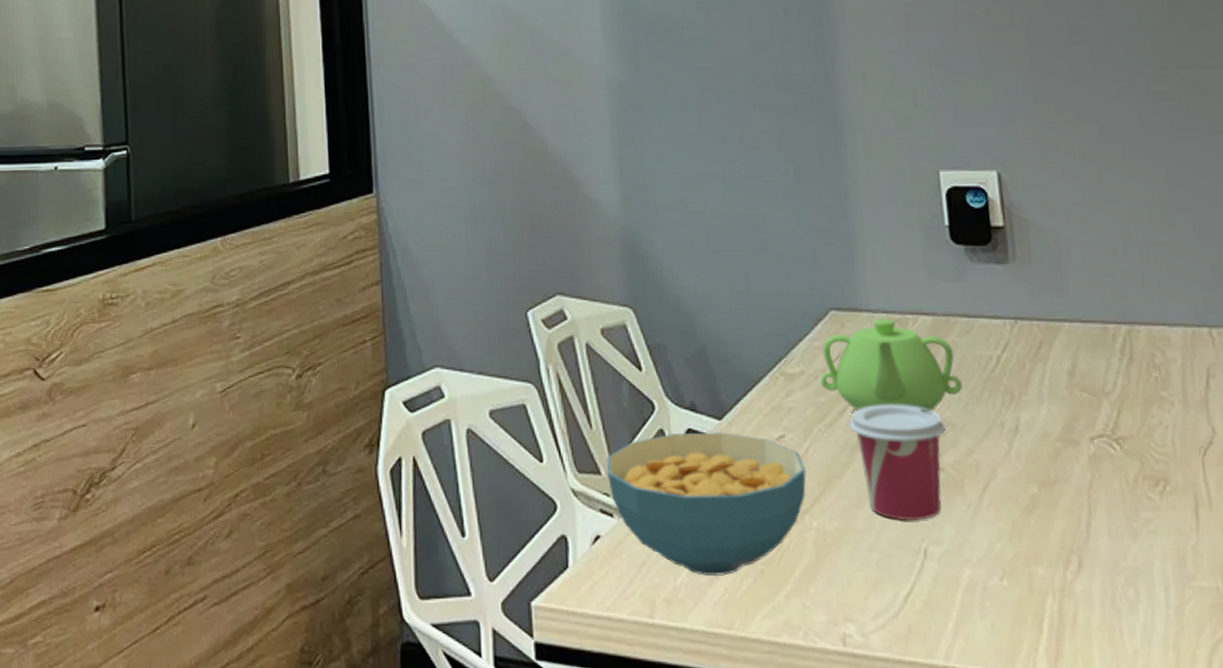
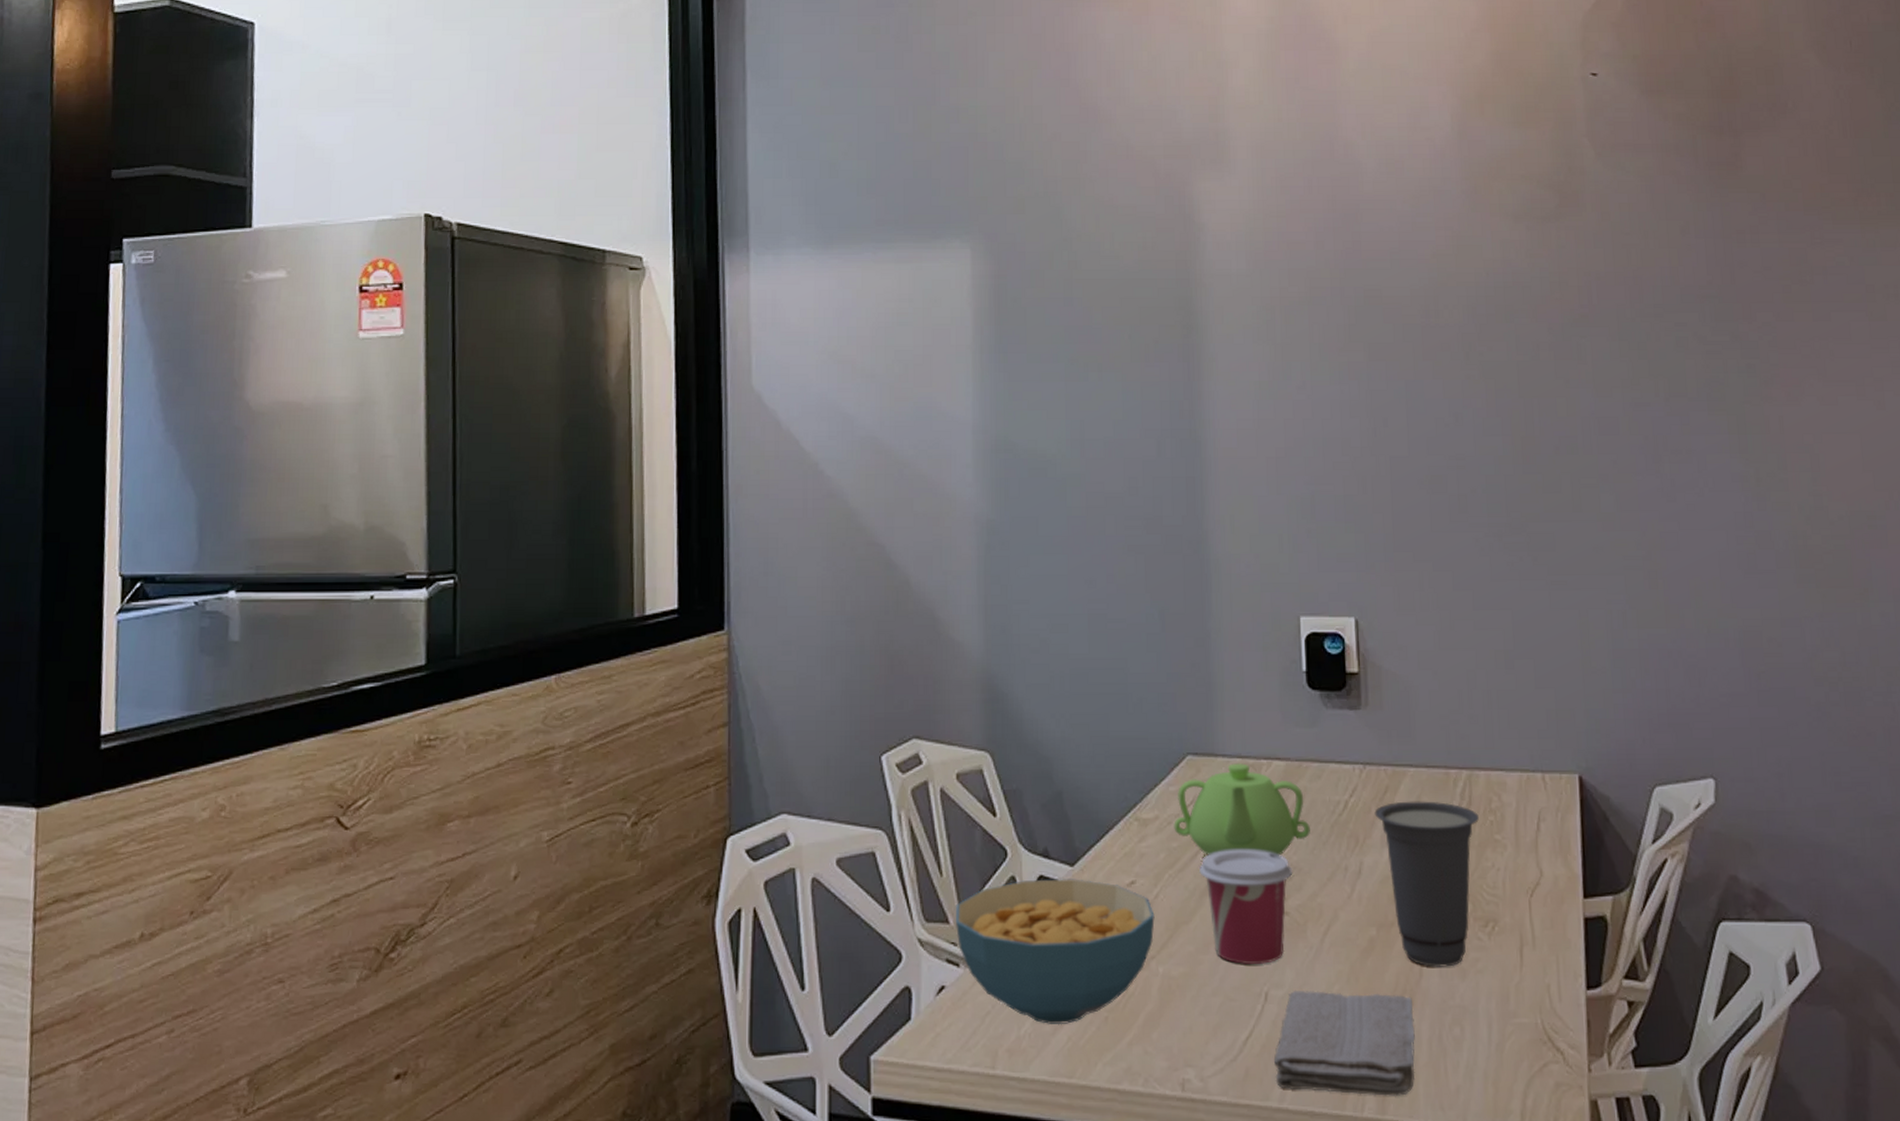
washcloth: none [937,547,1089,659] -> present [1274,990,1416,1097]
cup: none [1029,356,1142,527] -> present [1374,801,1479,967]

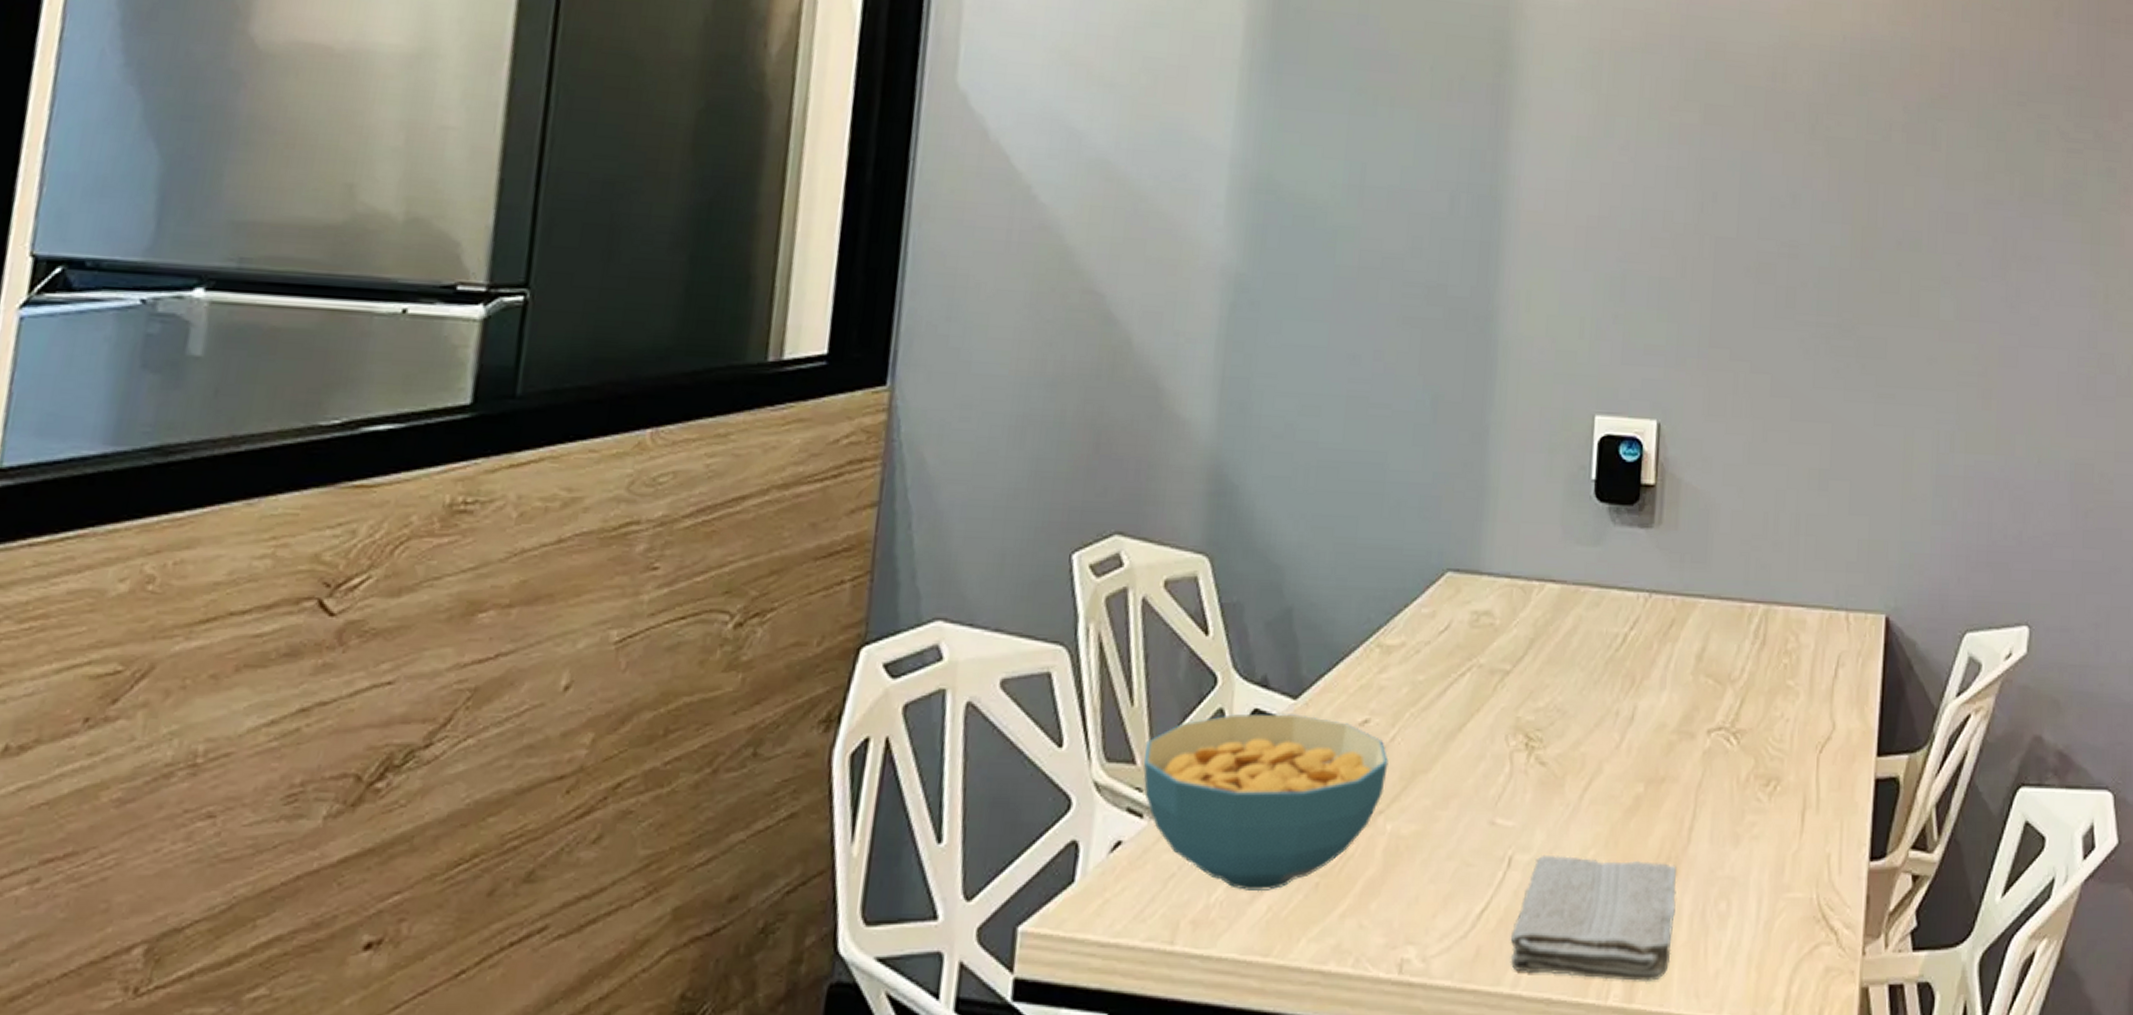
teapot: present [1174,763,1310,856] -> none [1422,584,1581,696]
cup: present [1199,849,1293,964] -> none [1447,685,1556,823]
cup: present [1374,801,1479,967] -> none [1656,637,1772,832]

